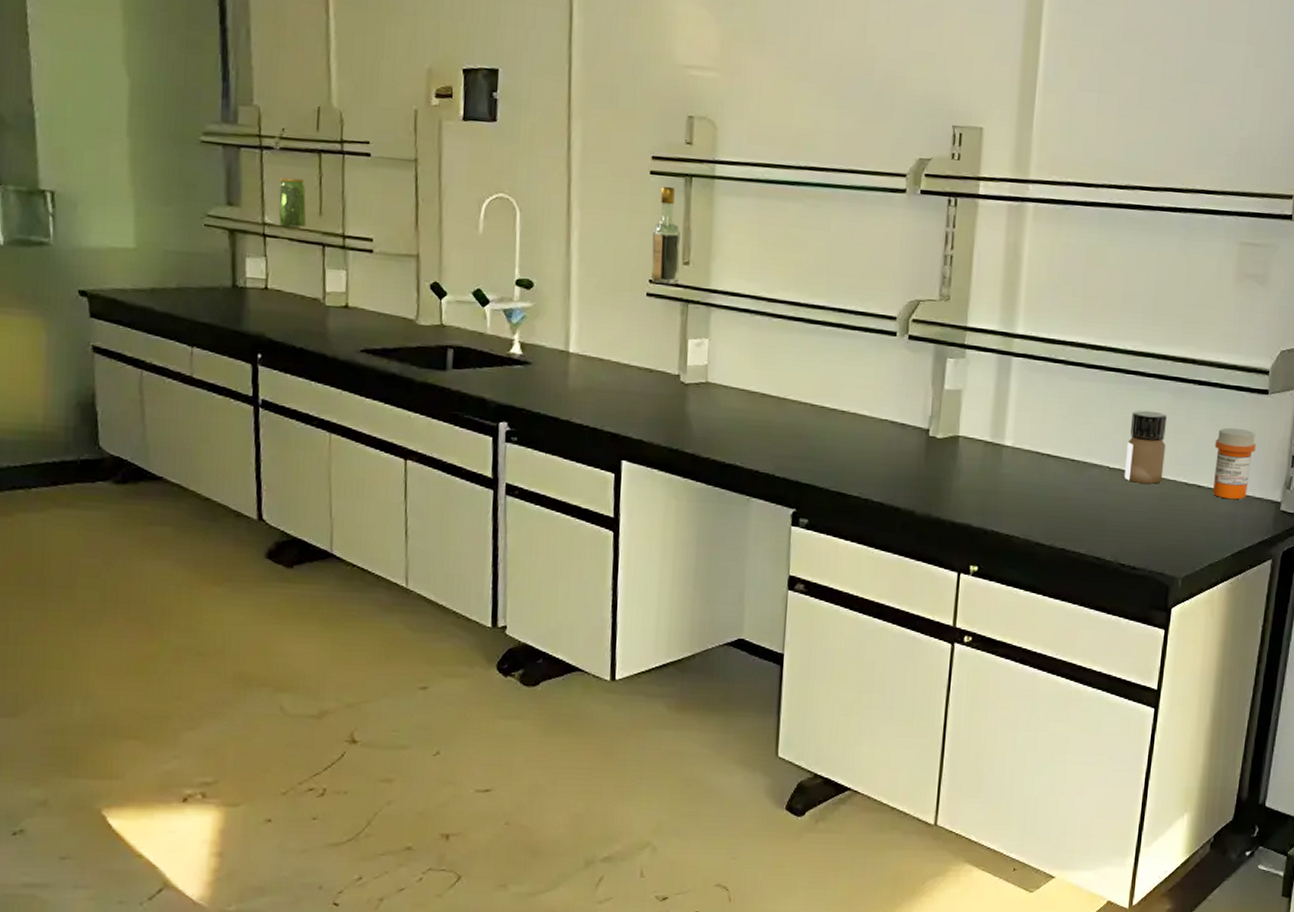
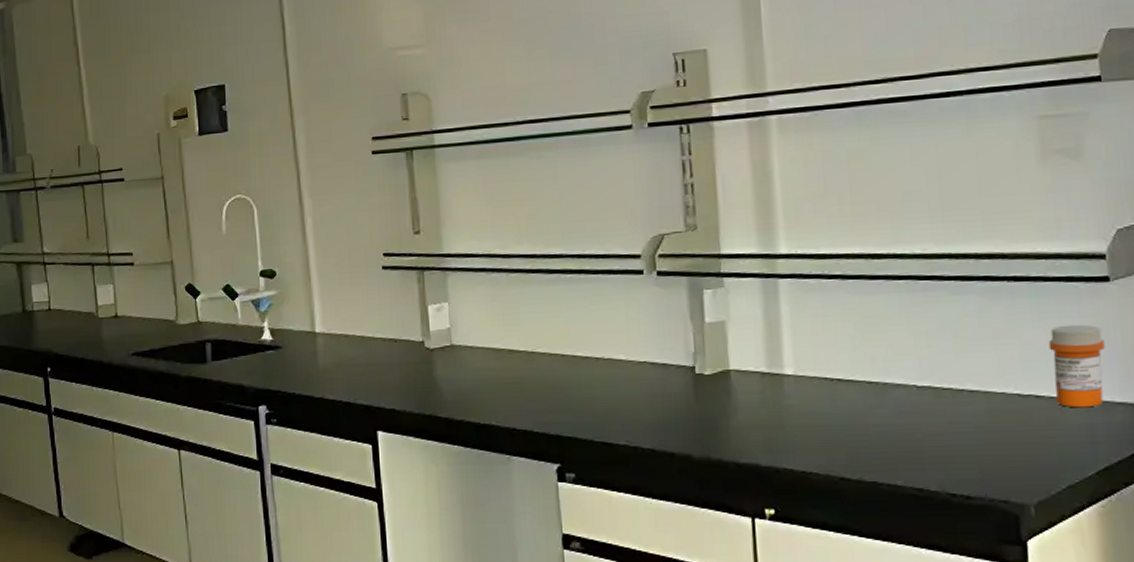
jar: present [278,177,307,228] -> none [52,210,77,253]
bottle: present [651,186,680,285] -> none [381,162,412,257]
bottle: present [1124,410,1167,484] -> none [934,317,988,400]

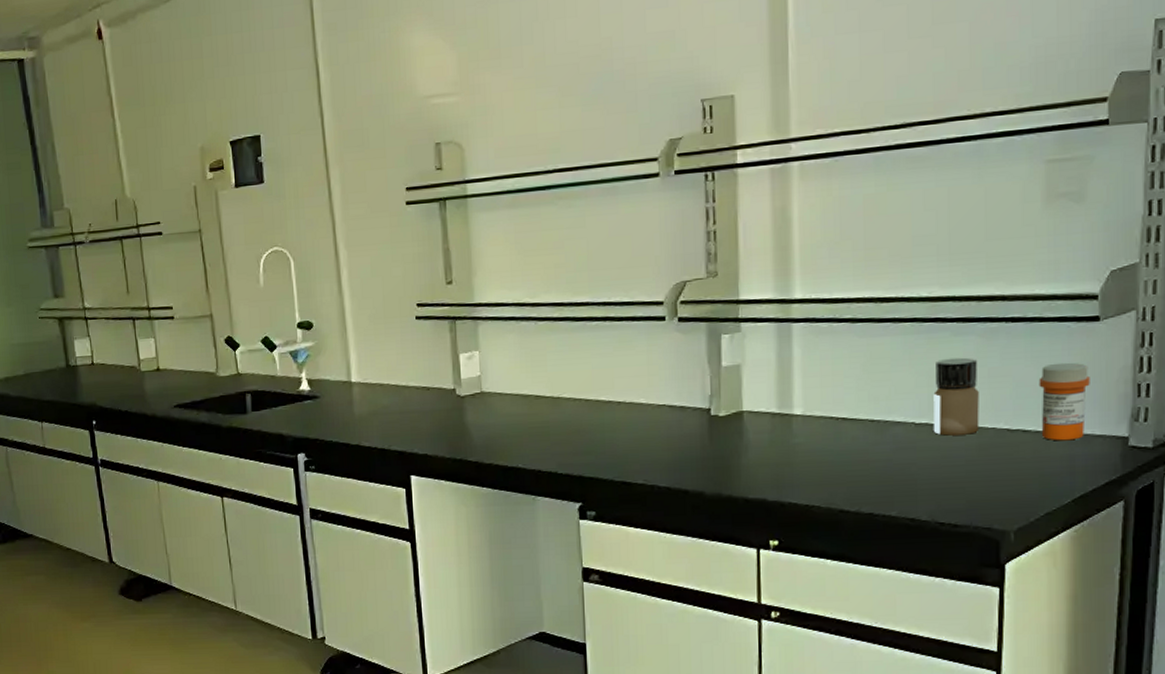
bottle: none [934,317,988,400] -> present [933,357,980,436]

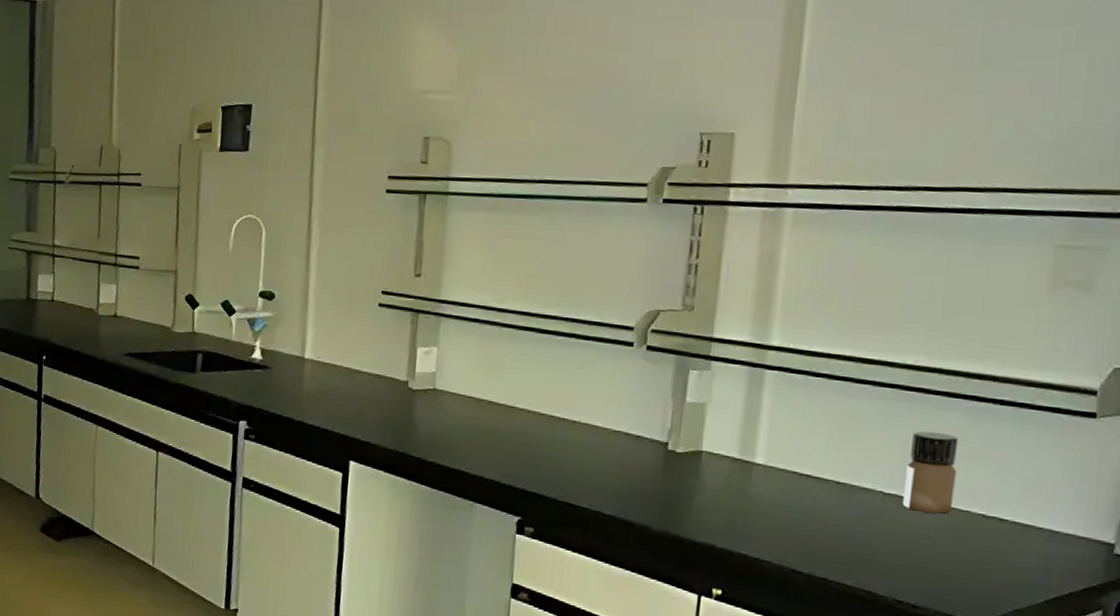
medicine bottle: present [1038,362,1090,441] -> none [1018,454,1079,538]

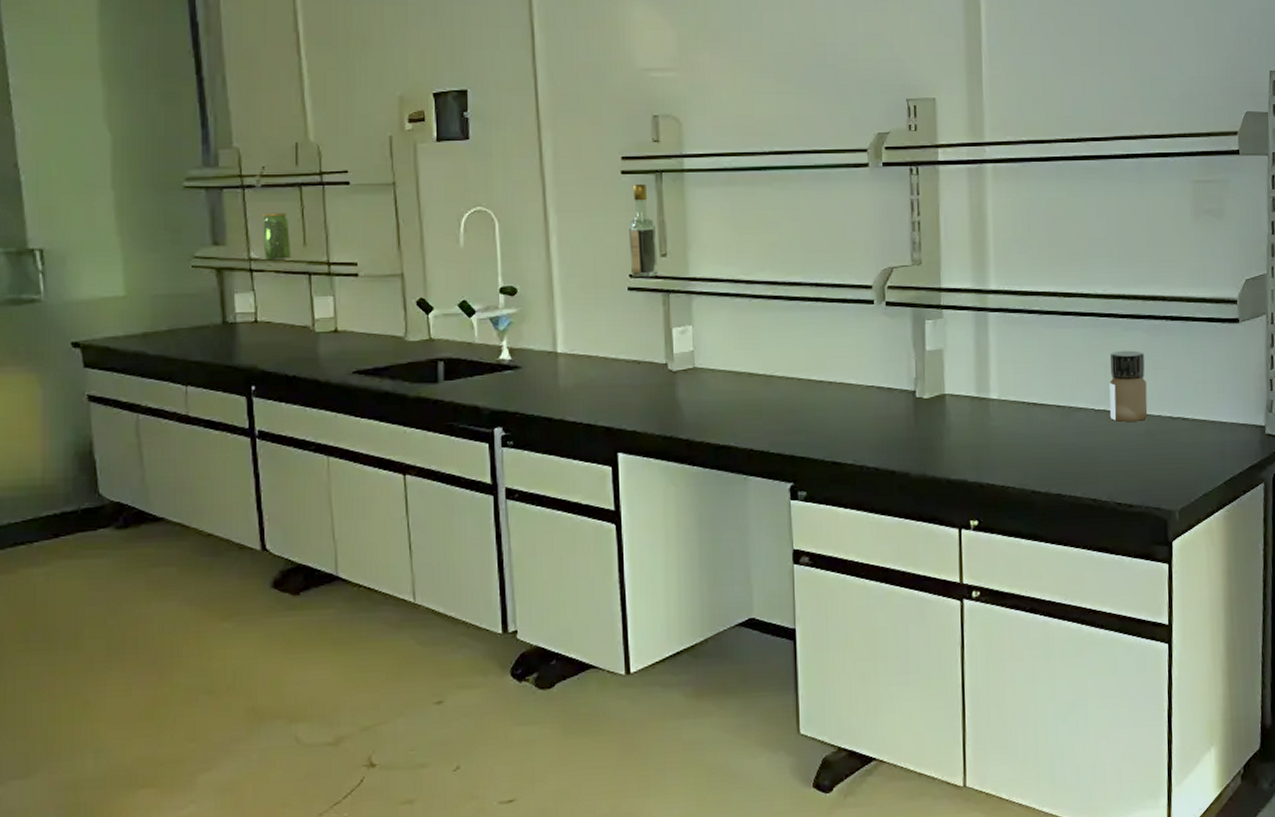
jar: none [65,206,88,248] -> present [261,212,292,259]
bottle: none [384,203,413,296] -> present [629,183,658,278]

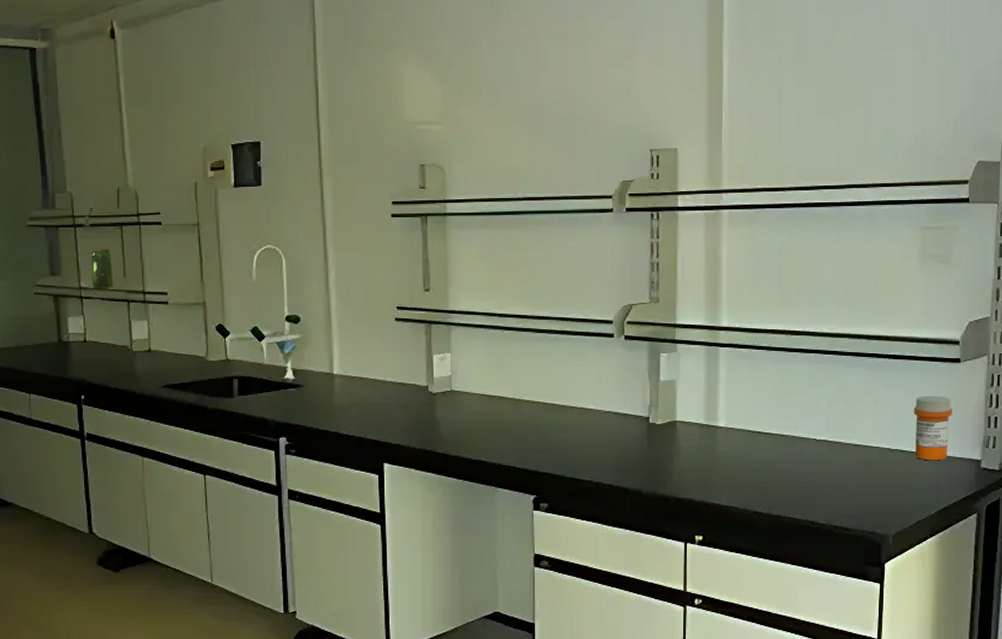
bottle: present [629,183,658,278] -> none [397,226,421,310]
bottle: present [1109,350,1148,422] -> none [830,386,867,451]
medicine bottle: none [1193,358,1234,429] -> present [913,395,952,461]

